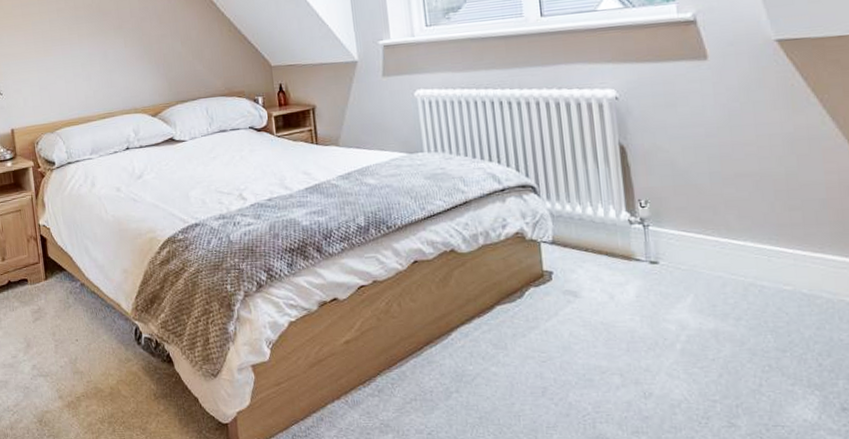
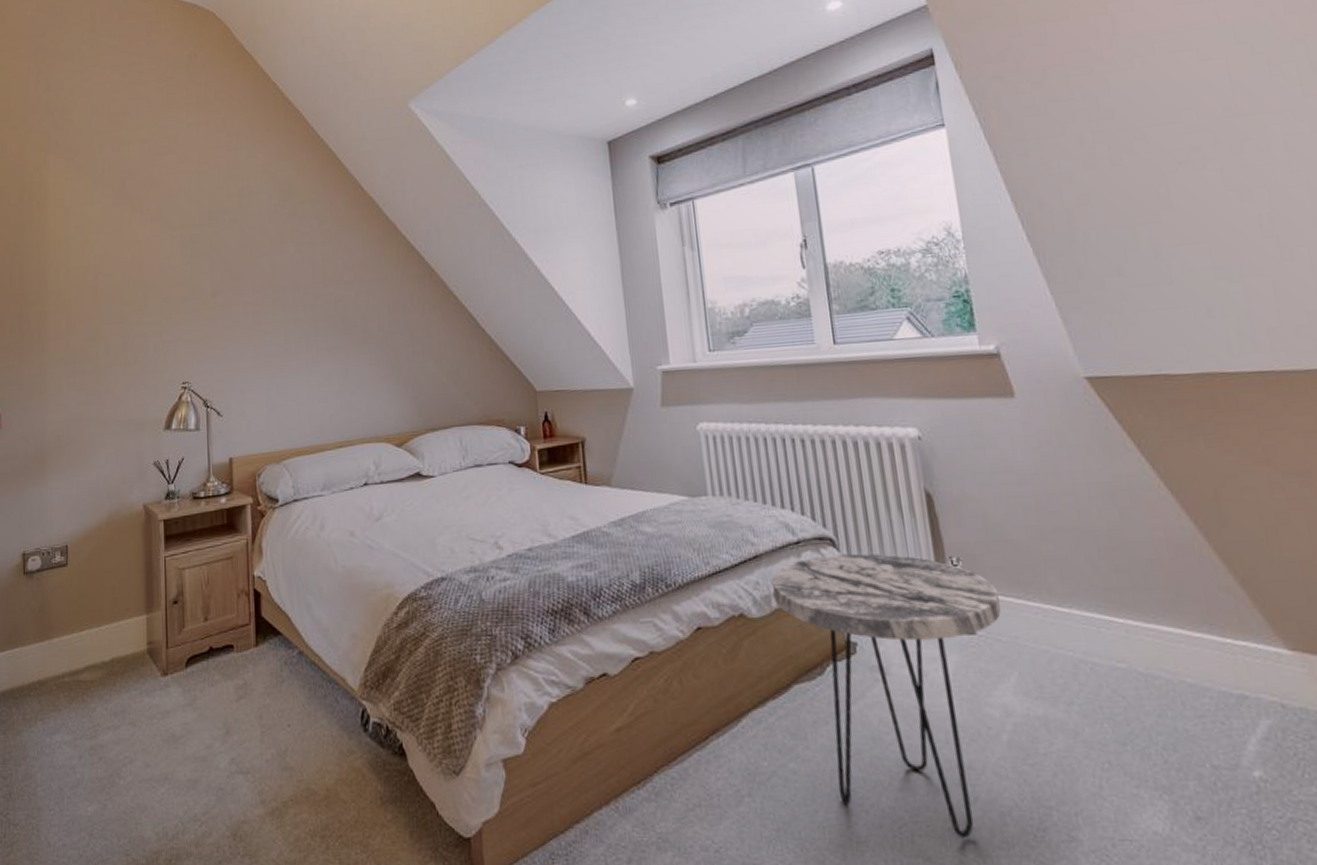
side table: none [479,198,682,425] -> present [771,553,1001,839]

